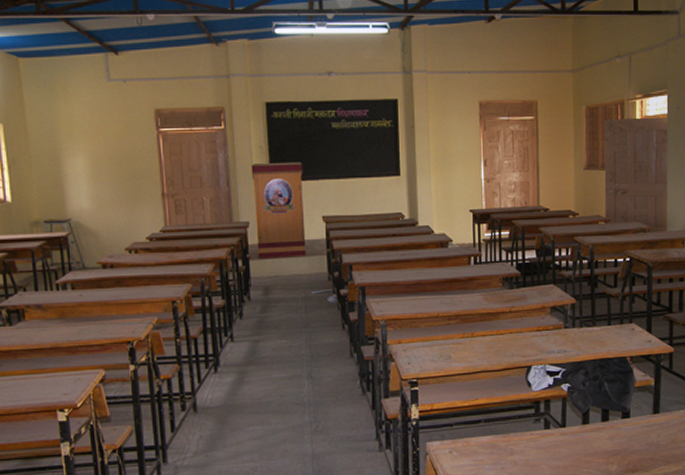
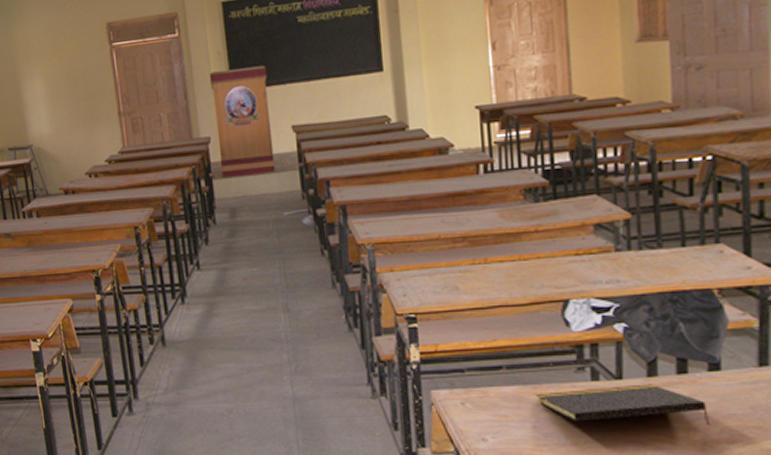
notepad: none [505,430,622,462] -> present [536,384,711,425]

